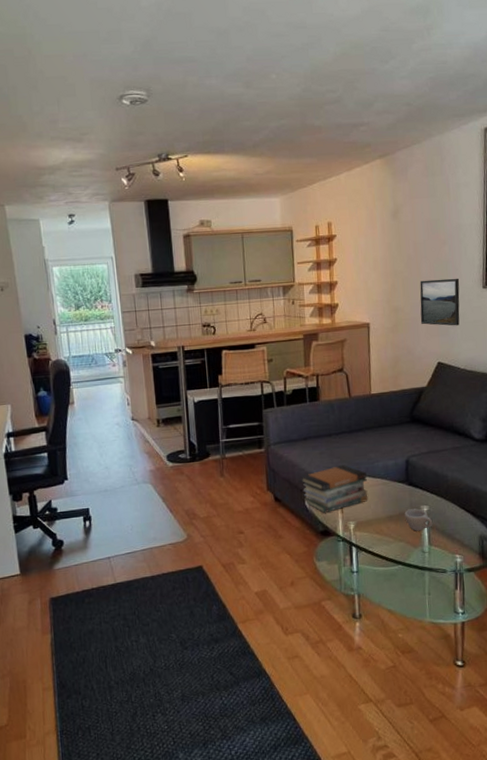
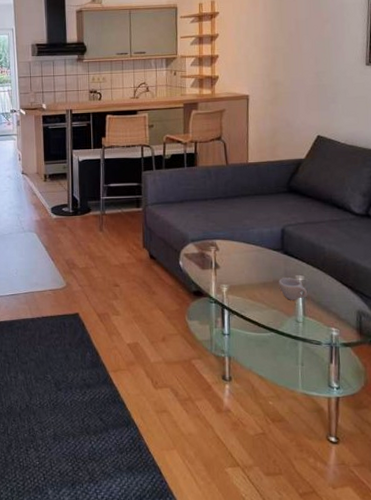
book stack: present [300,465,368,513] -> none [176,229,242,274]
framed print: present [420,278,460,326] -> none [300,55,342,101]

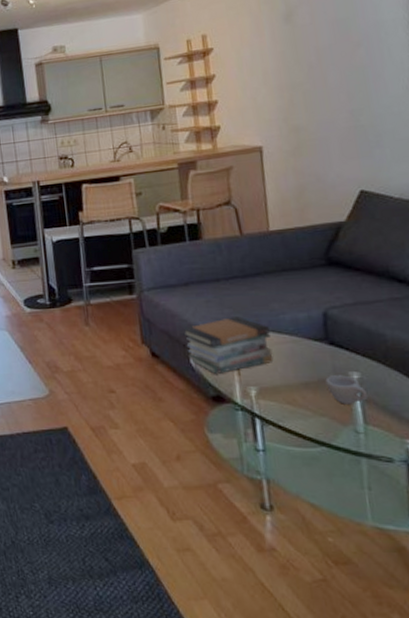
book stack: none [176,229,242,274] -> present [182,316,273,374]

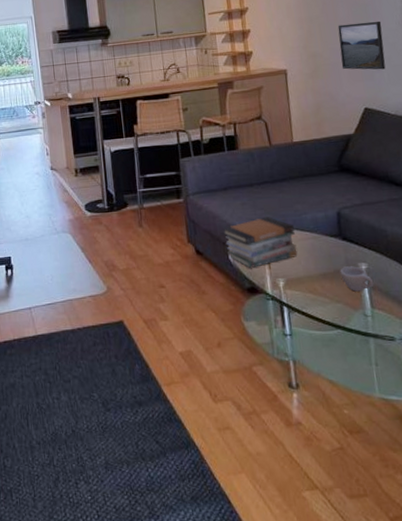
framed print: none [327,85,388,146] -> present [337,20,386,70]

